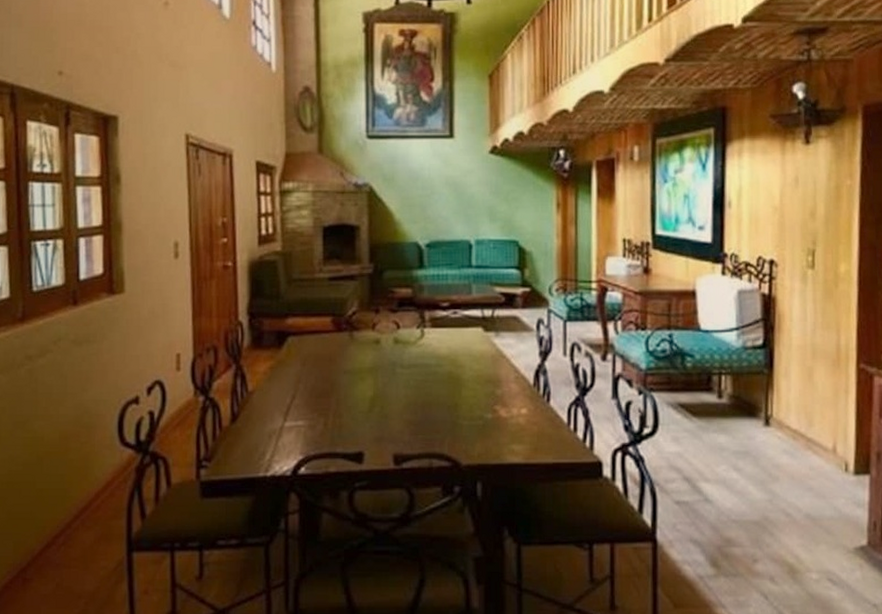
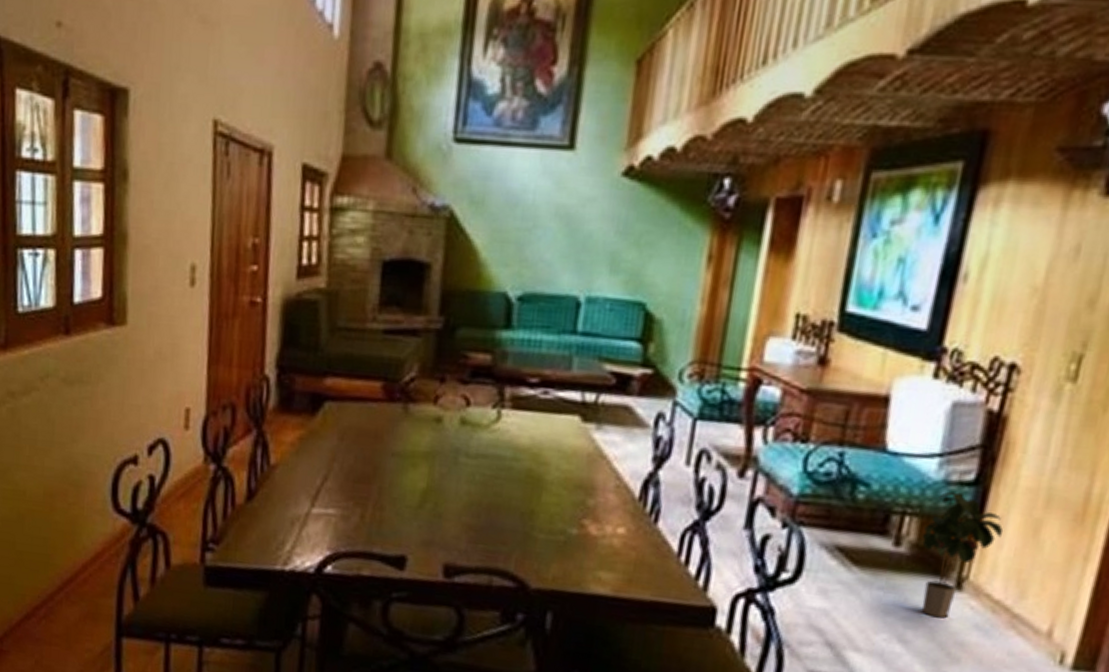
potted plant: none [735,354,789,448] -> present [921,491,1004,619]

